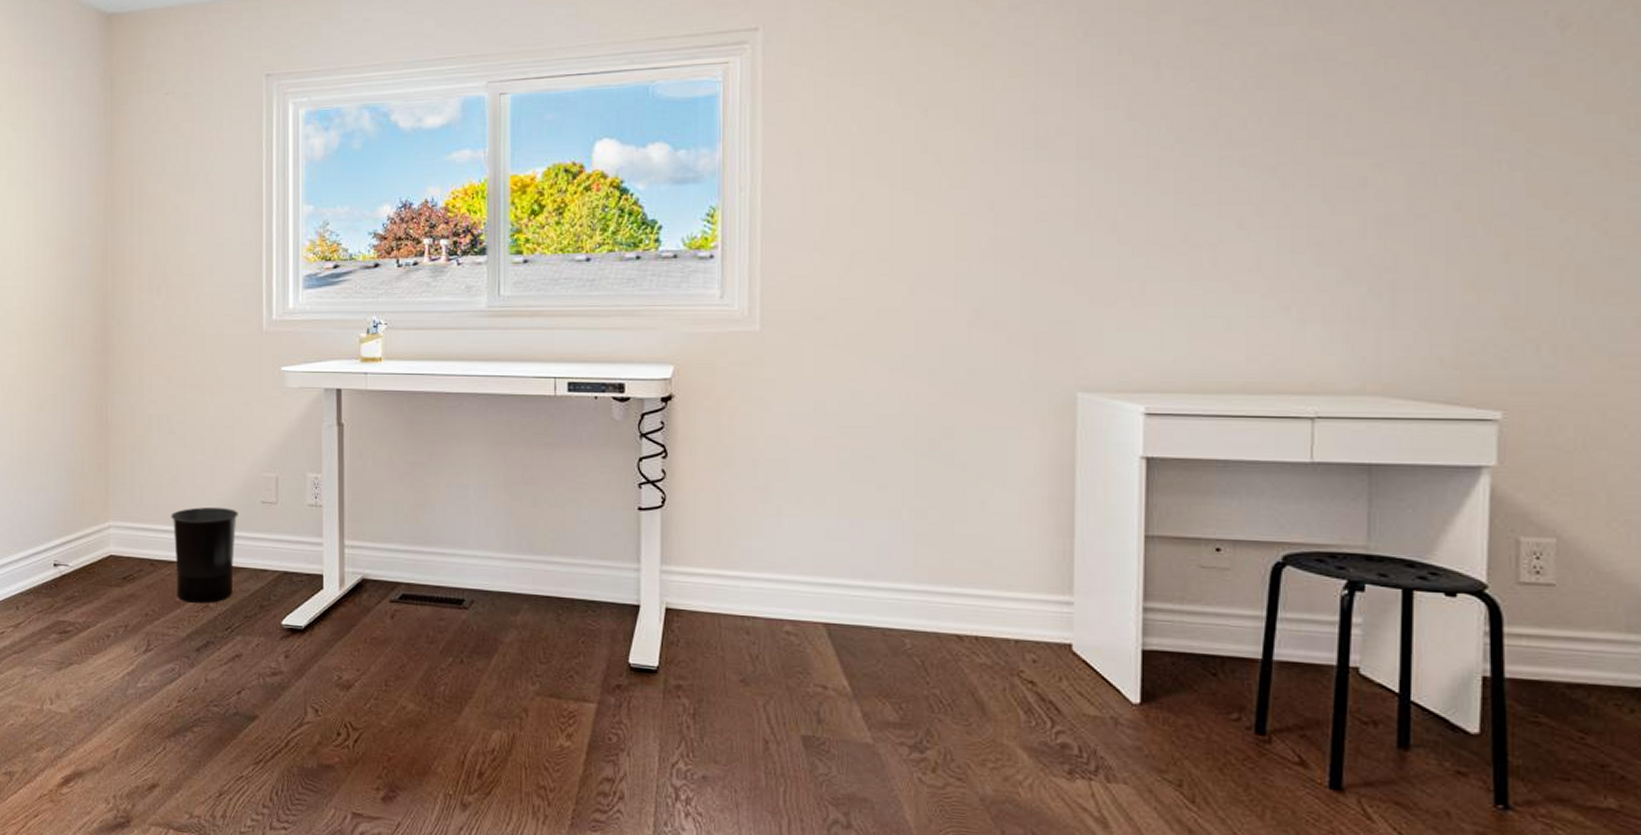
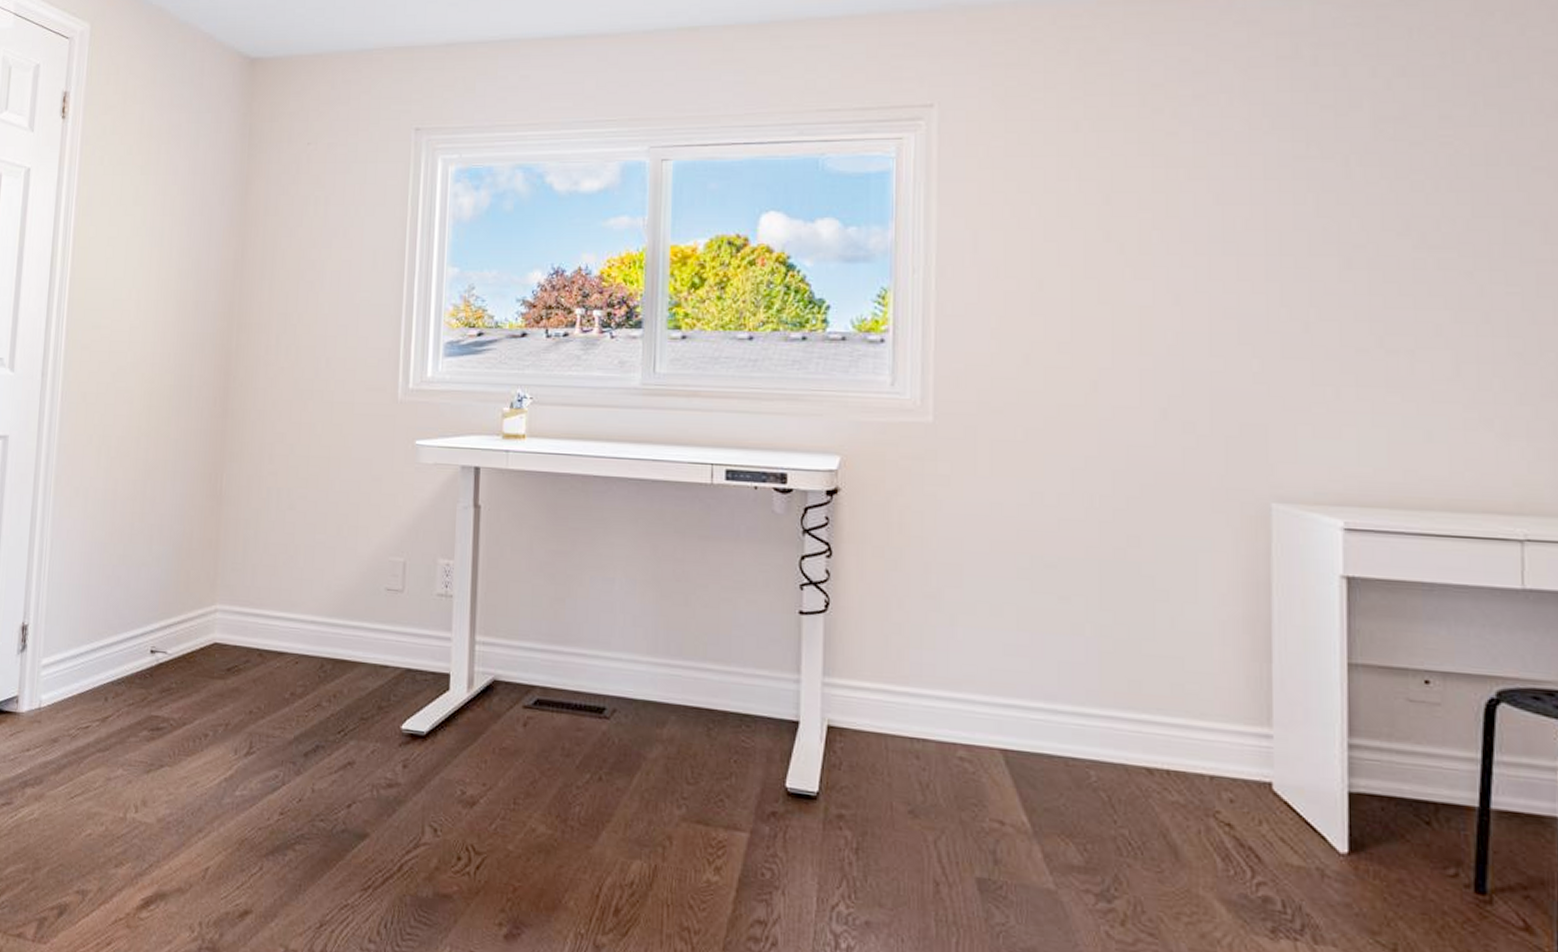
waste bin: present [171,507,238,603] -> none [284,592,360,701]

